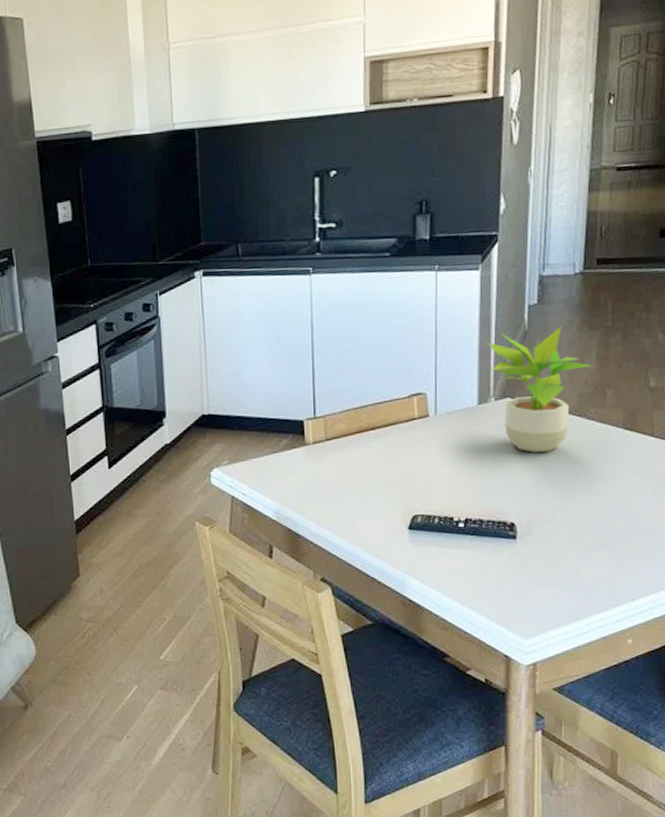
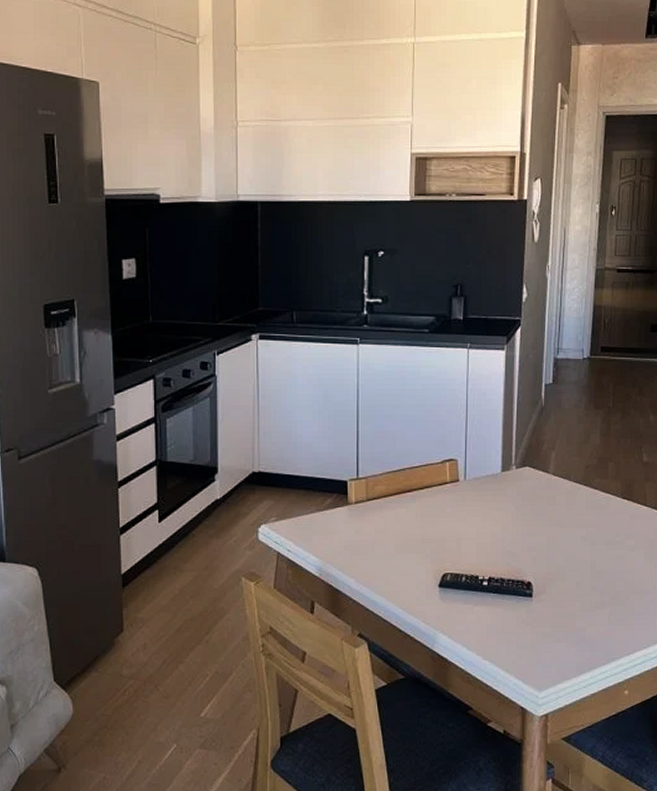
potted plant: present [487,325,592,452] -> none [510,403,597,517]

